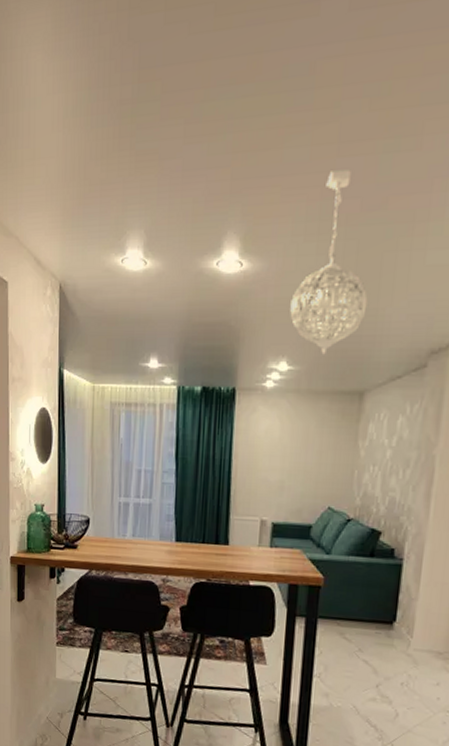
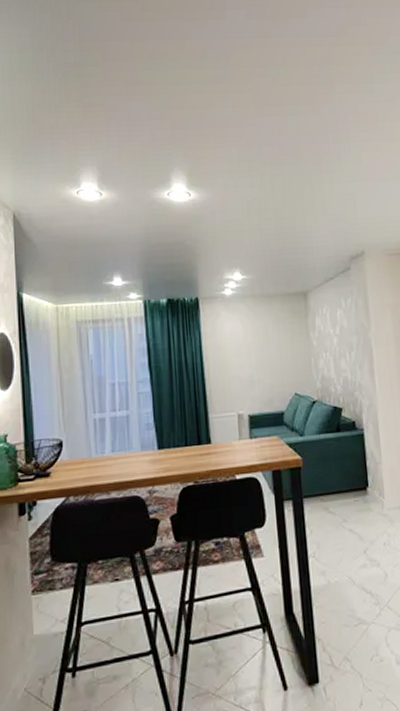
pendant light: present [290,169,368,355] -> none [236,125,298,265]

